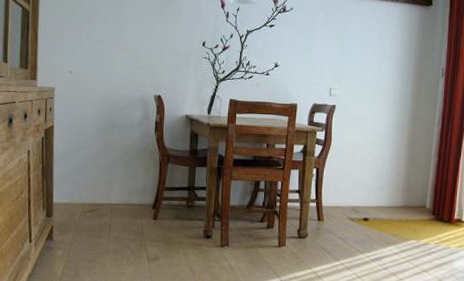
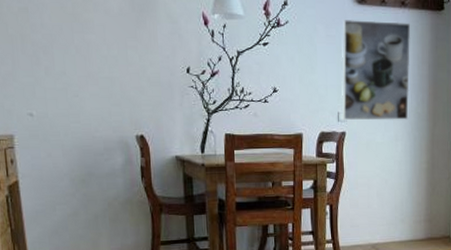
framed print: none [333,9,400,99] -> present [341,20,410,121]

